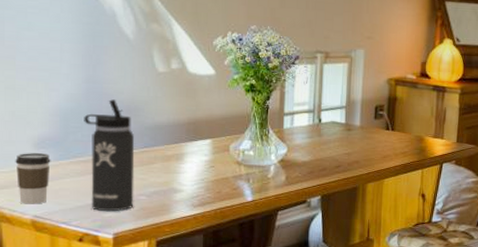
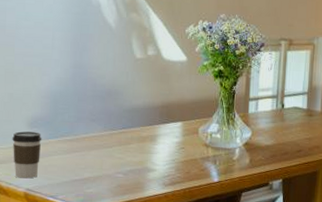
thermos bottle: present [84,99,135,212] -> none [71,83,114,188]

